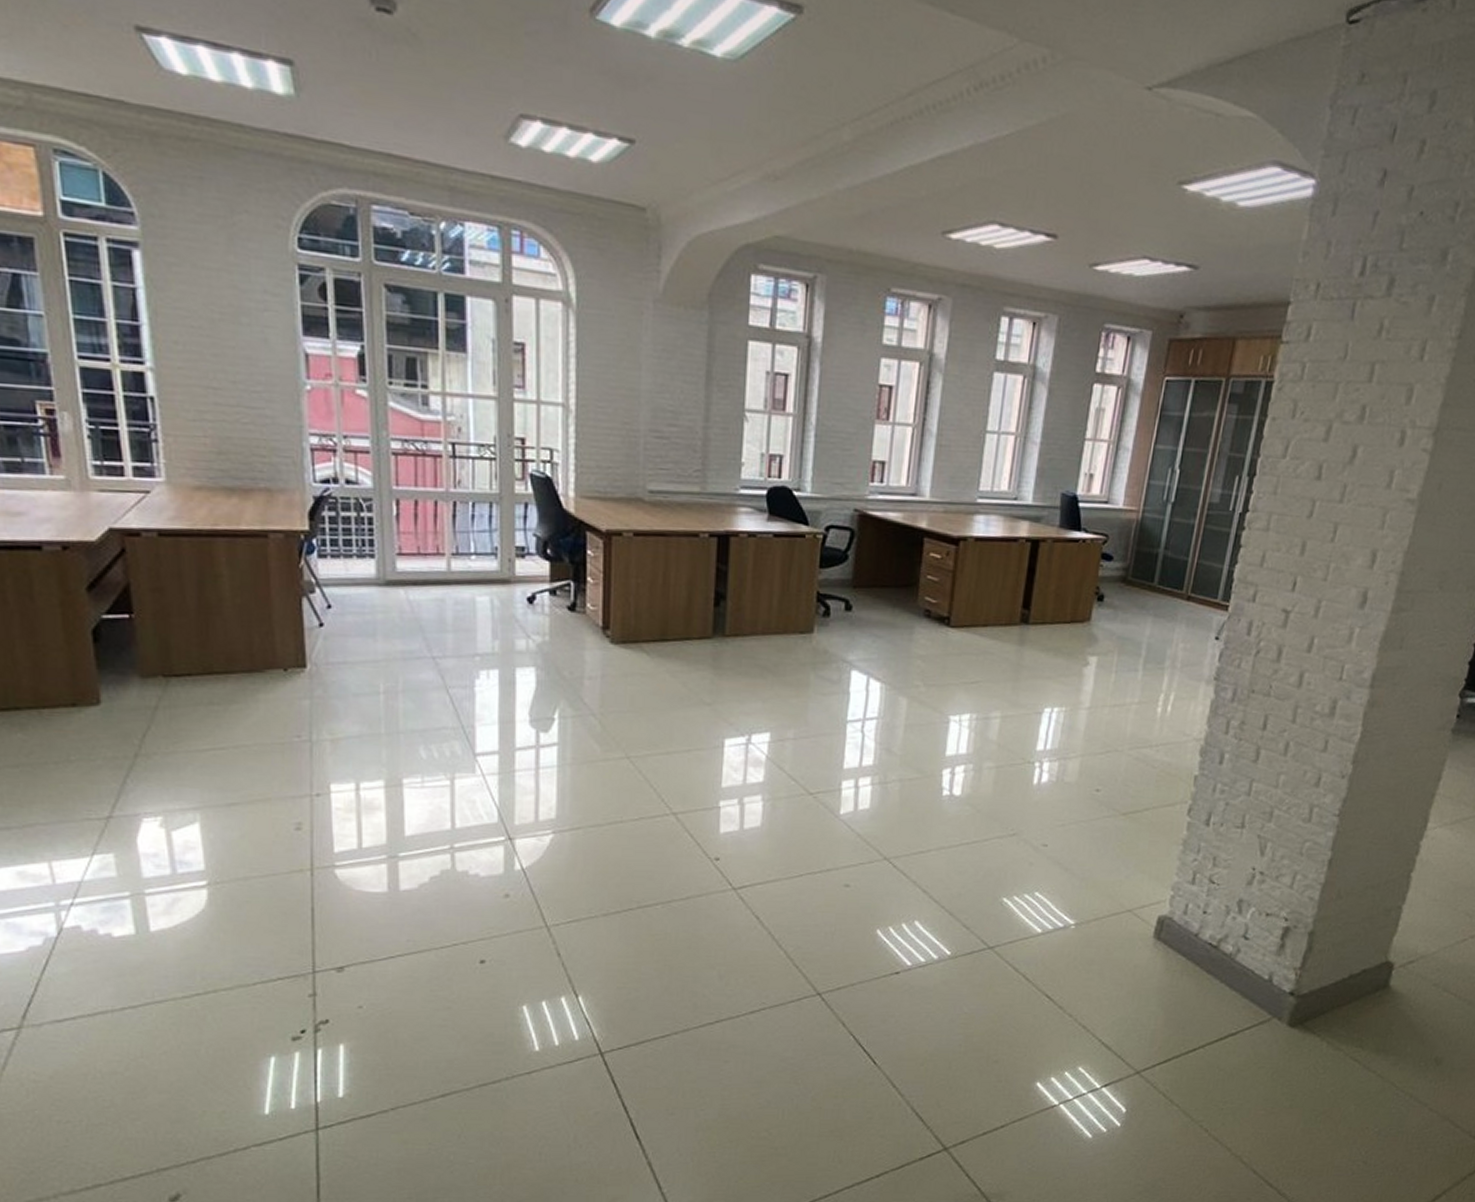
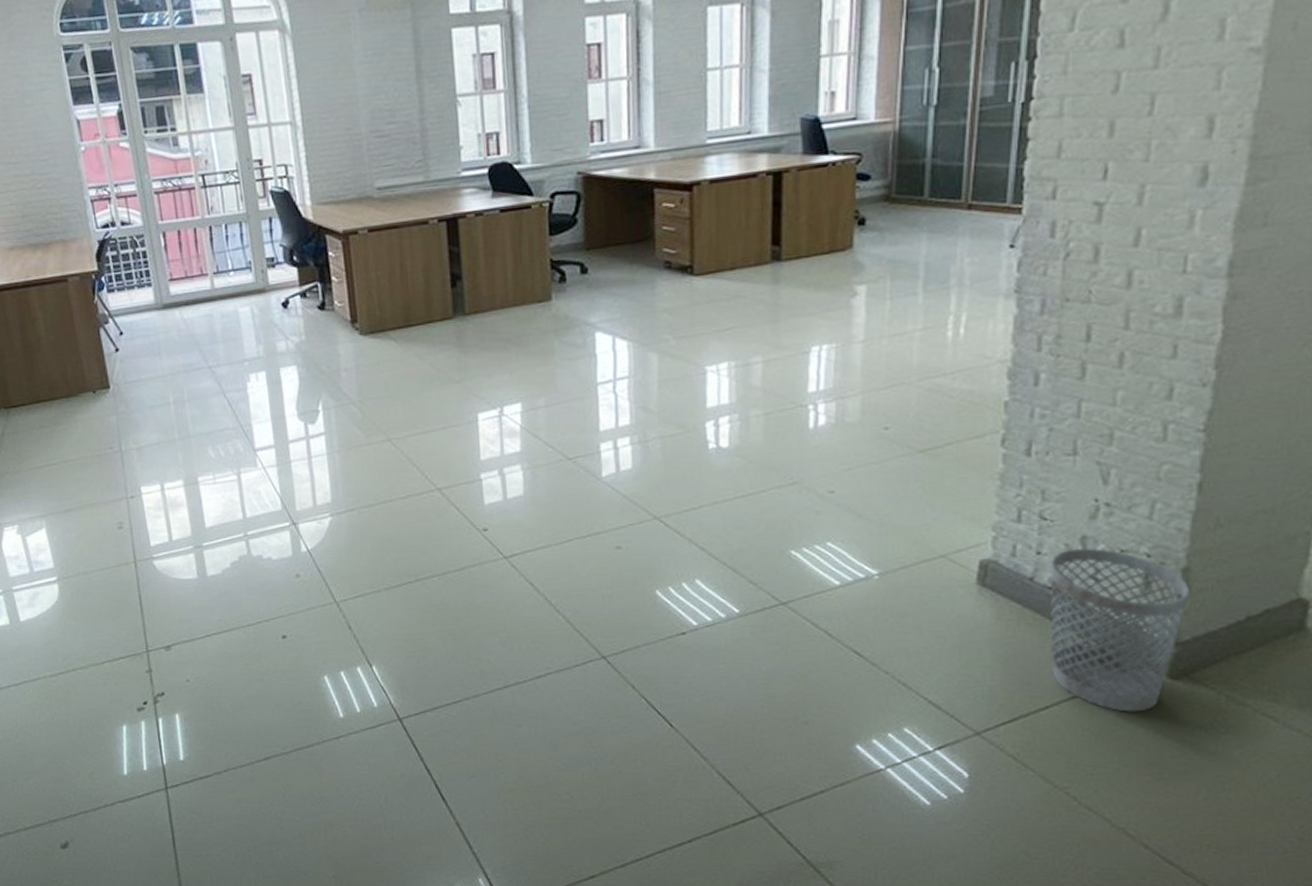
wastebasket: none [1201,910,1312,1055] -> present [1050,548,1189,712]

